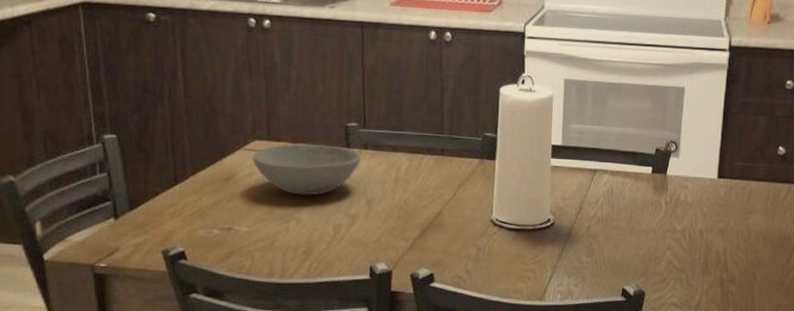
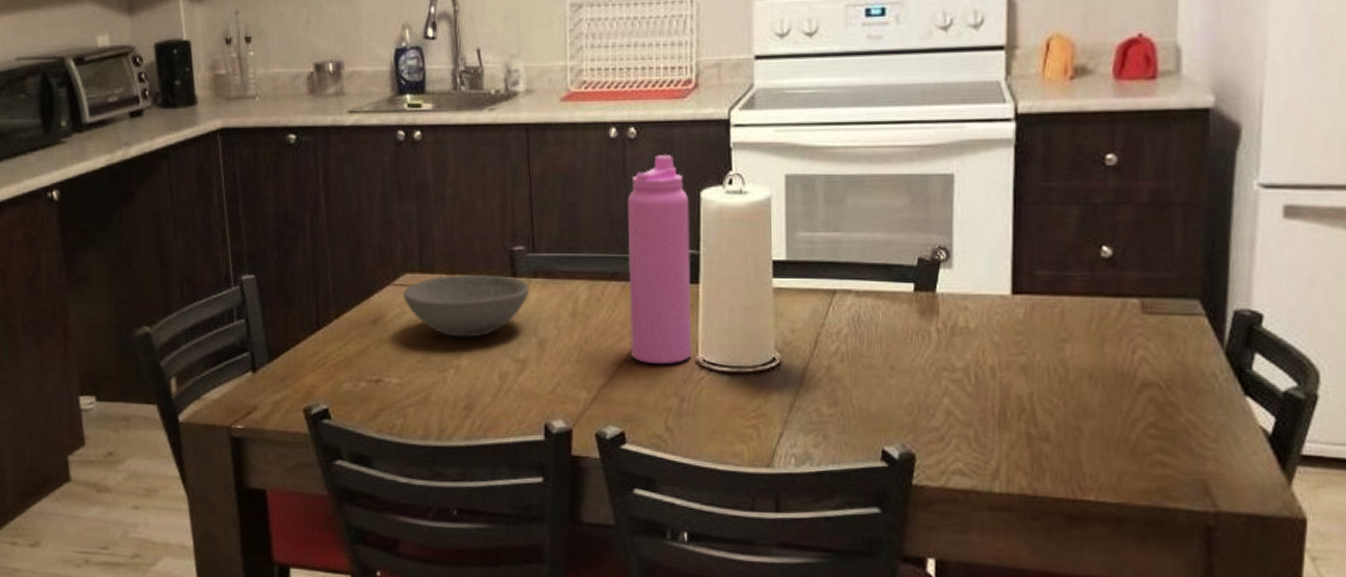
water bottle: none [440,56,491,222] -> present [627,155,692,365]

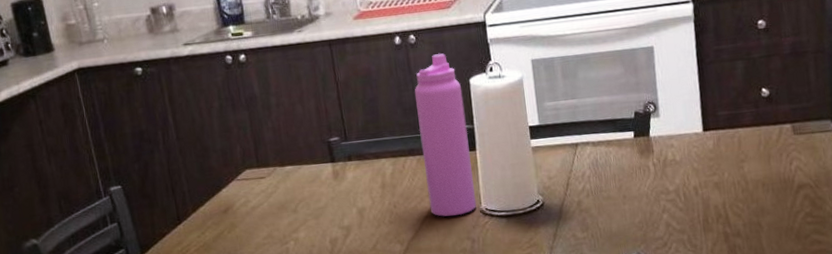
bowl: present [402,274,530,337] -> none [245,162,347,216]

